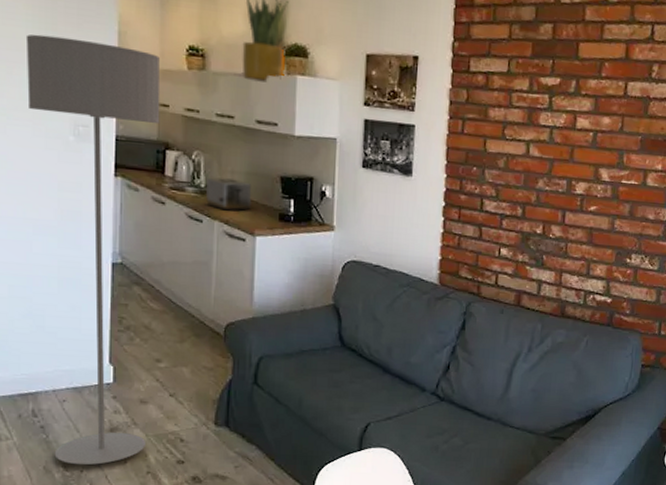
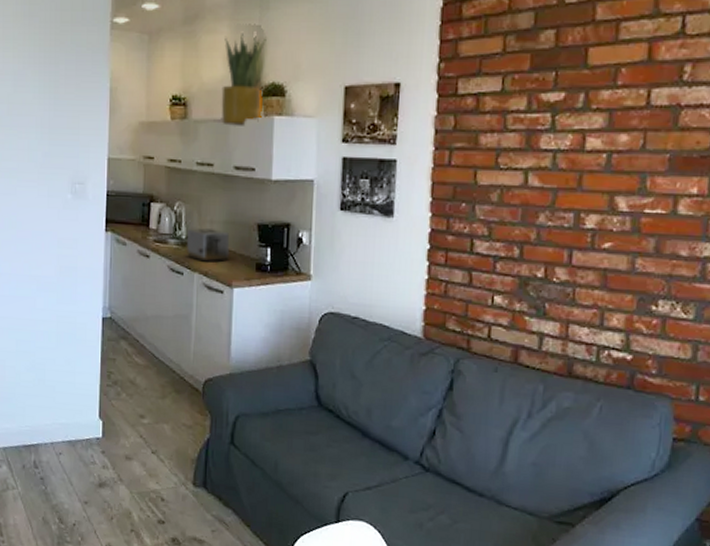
floor lamp: present [25,34,161,465] -> none [33,98,146,519]

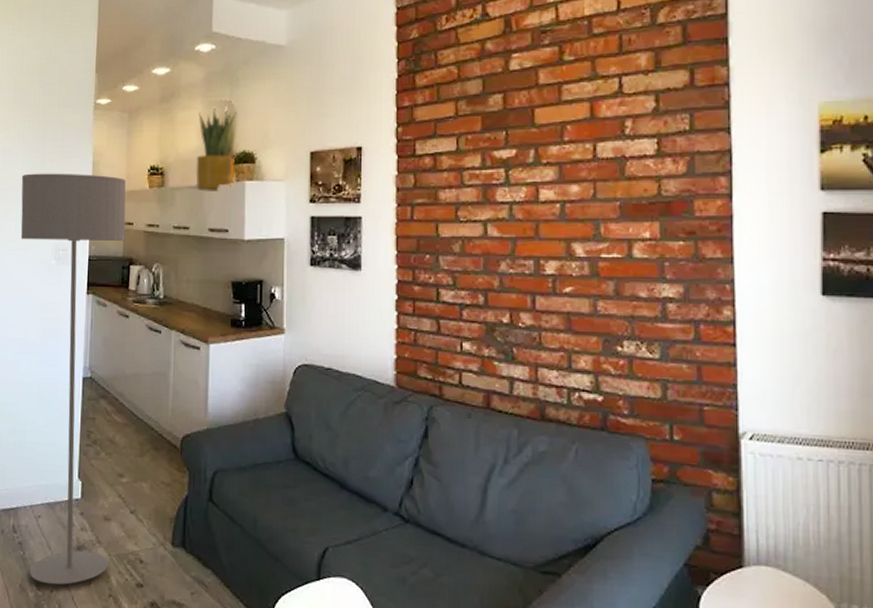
floor lamp: none [33,98,146,519] -> present [20,173,126,585]
toaster: present [186,228,230,262] -> none [163,288,206,320]

